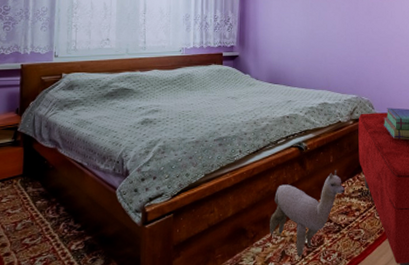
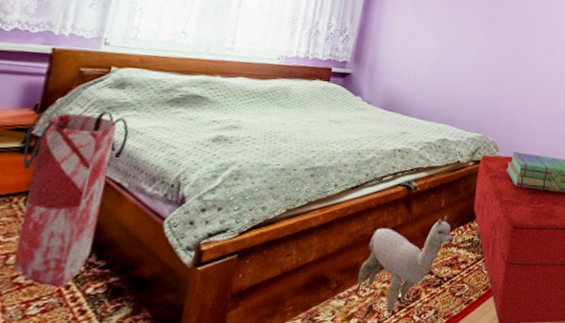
bag: none [14,108,82,246] -> present [13,111,129,288]

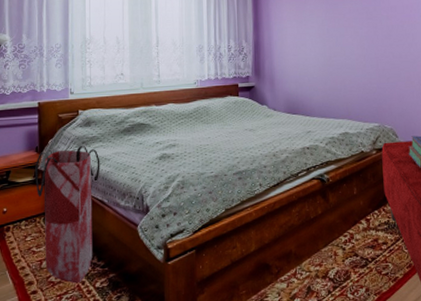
plush toy: present [357,215,453,314] -> none [294,202,370,293]

